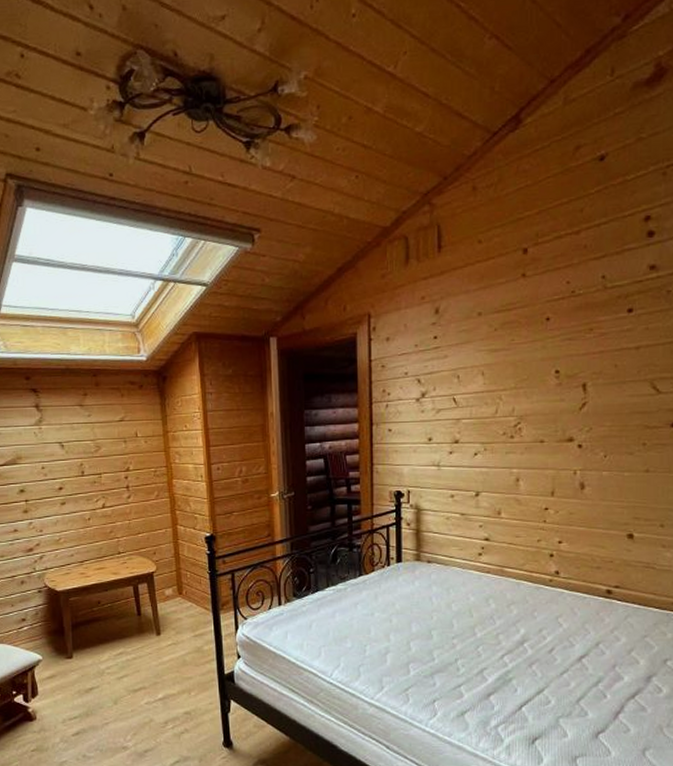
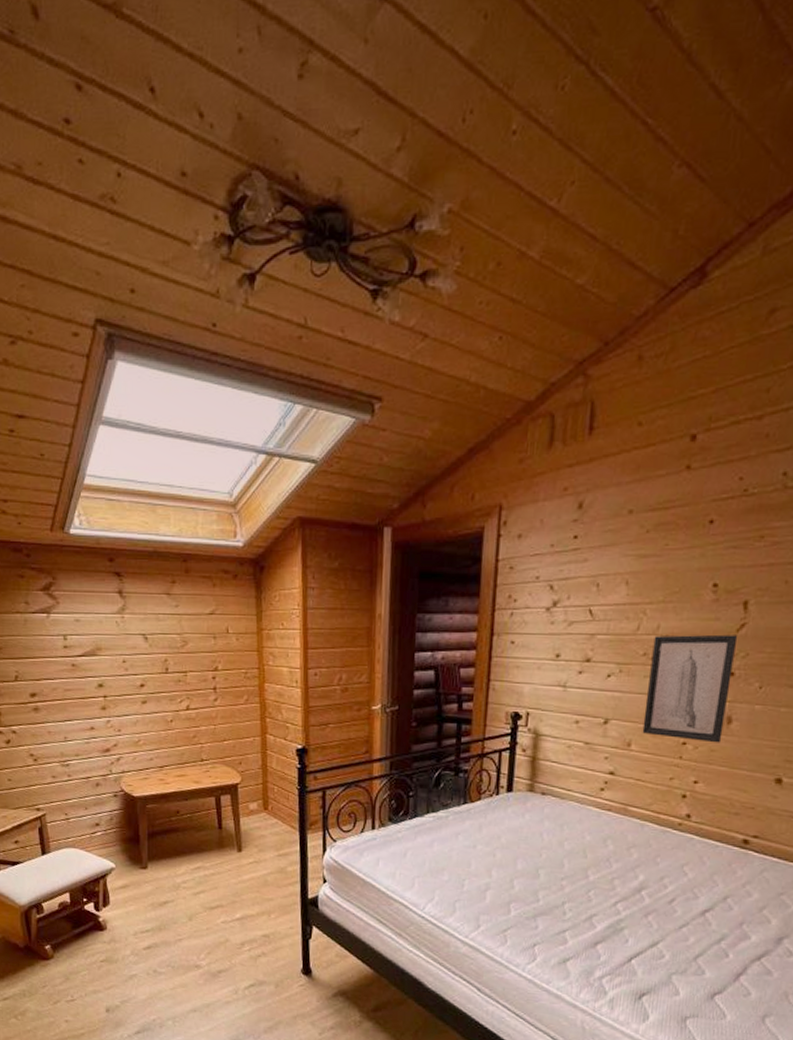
wall art: none [509,413,581,507] -> present [642,634,738,743]

